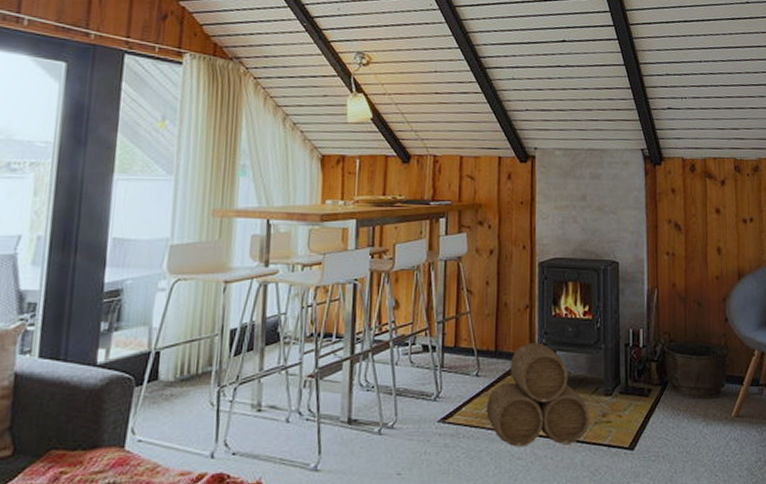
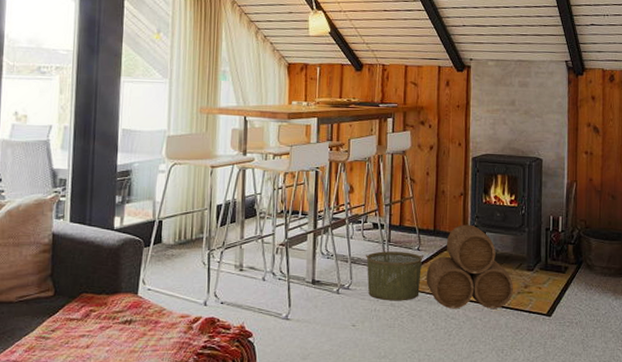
basket: none [413,379,484,441] -> present [365,251,424,301]

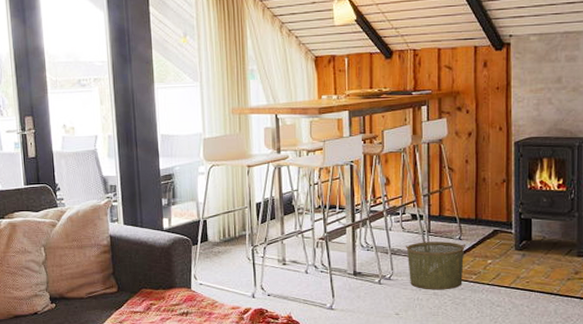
log: present [426,224,514,310] -> none [469,211,563,297]

